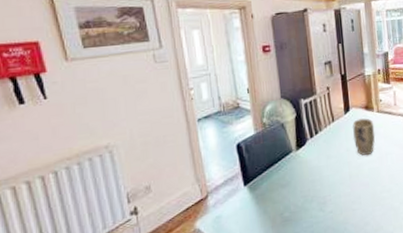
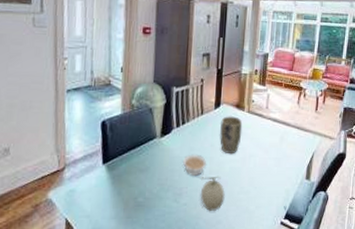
legume: none [322,161,346,183] -> present [183,154,207,176]
fruit: none [342,178,369,215] -> present [200,176,225,211]

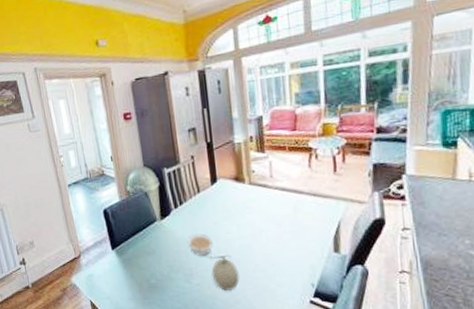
plant pot: present [220,116,243,155] -> none [220,190,247,231]

